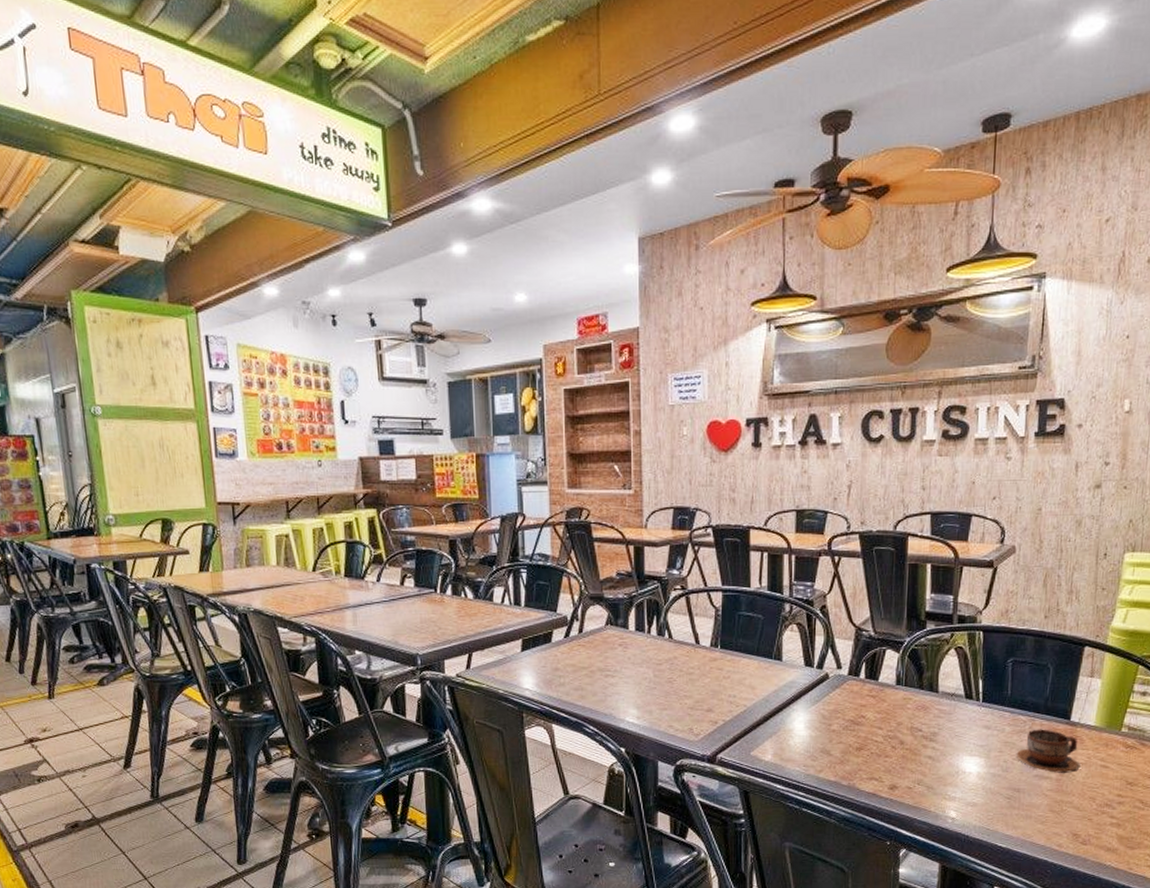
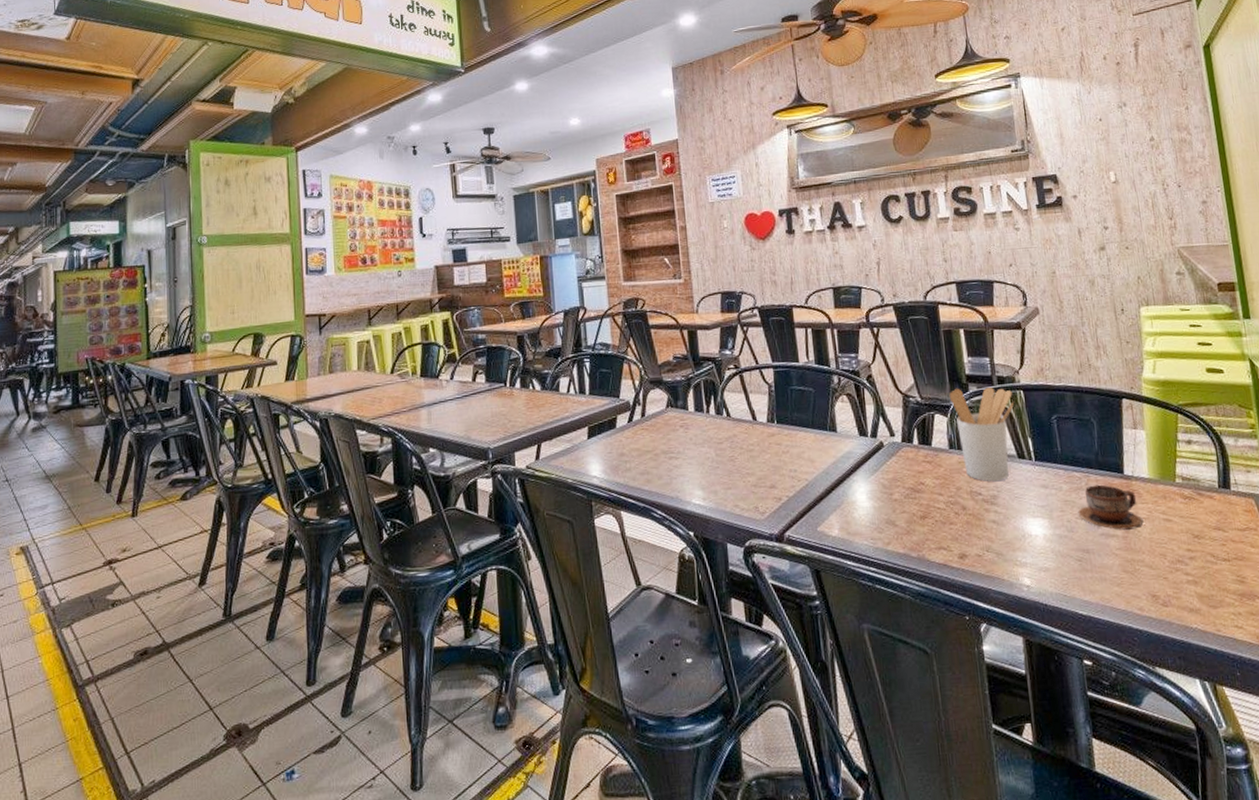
utensil holder: none [904,624,972,720] -> present [949,386,1015,482]

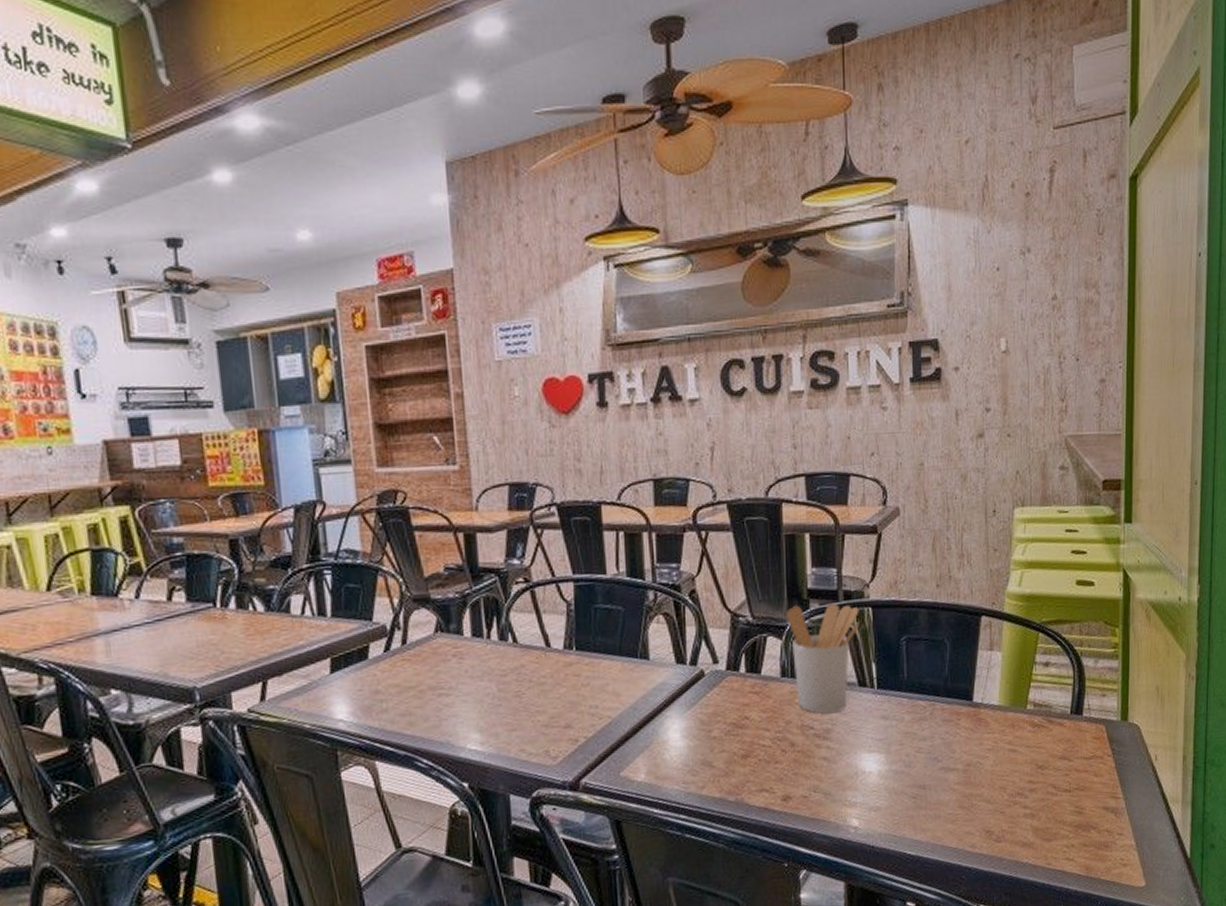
cup: present [1078,484,1145,531] -> none [918,713,989,764]

